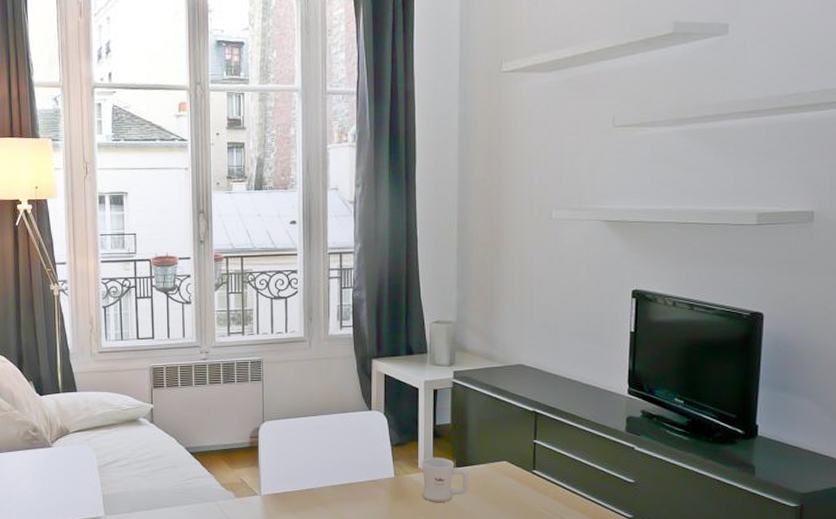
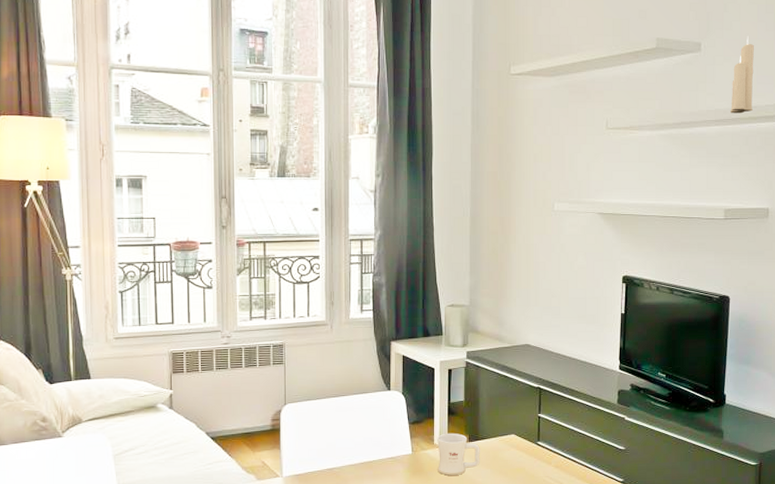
candle: none [765,13,795,103] -> present [731,36,754,114]

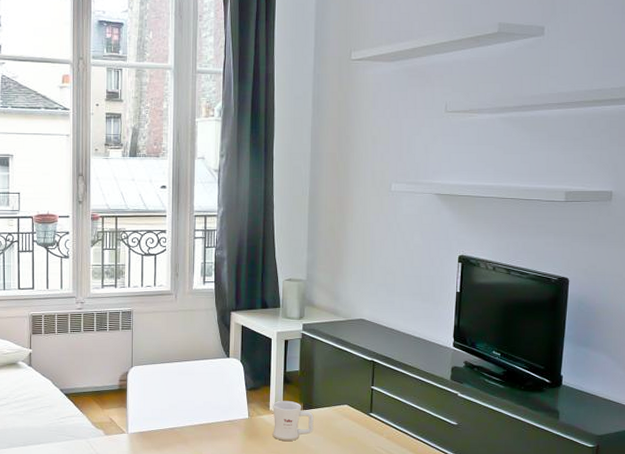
candle: present [731,36,754,114] -> none [574,19,600,97]

